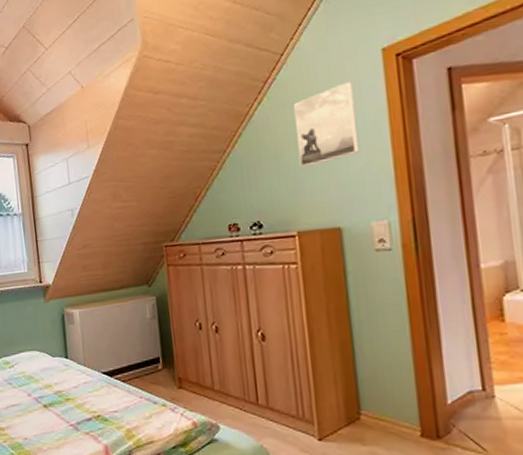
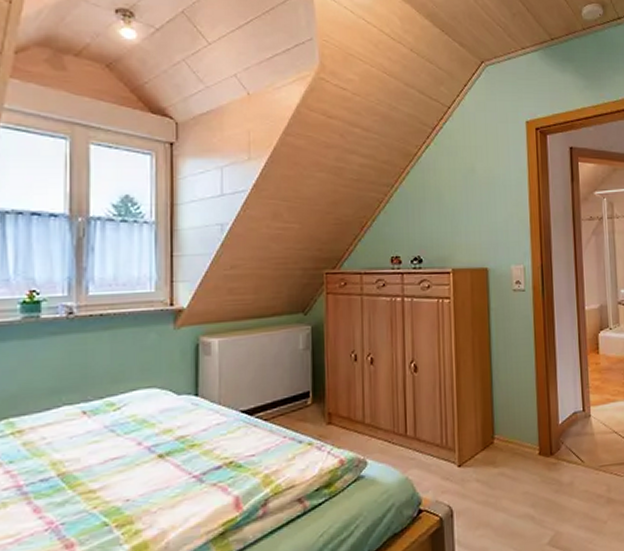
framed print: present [294,81,360,167] -> none [456,143,506,211]

